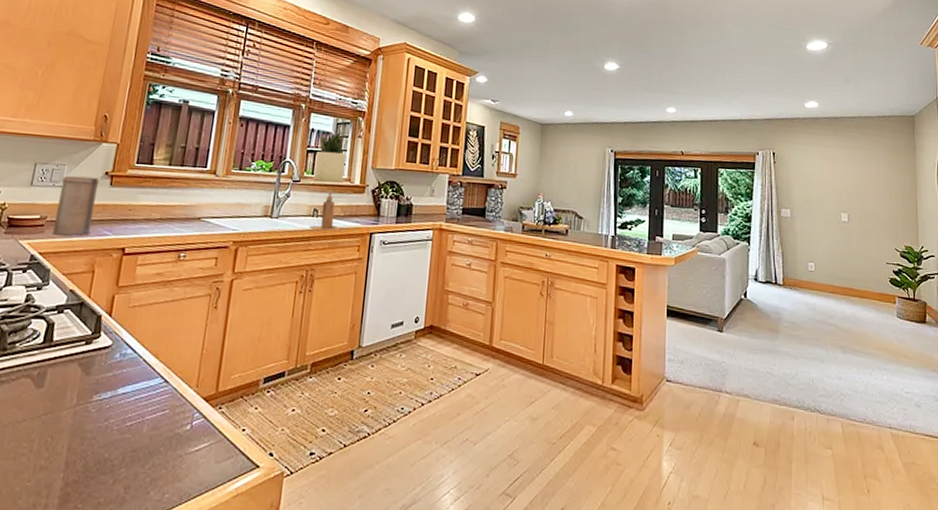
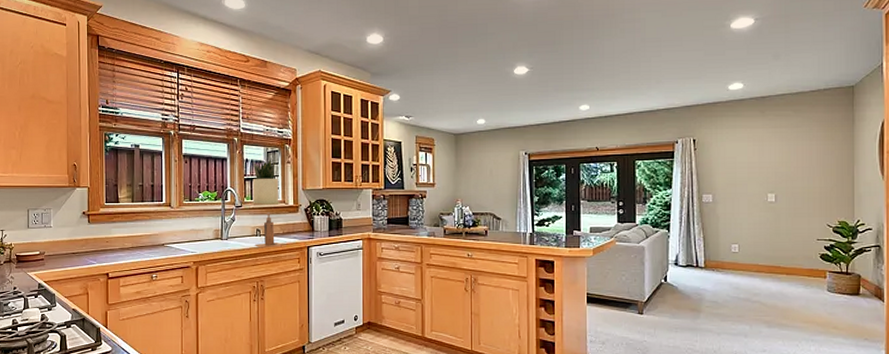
canister: present [51,175,100,237] -> none [50,217,80,267]

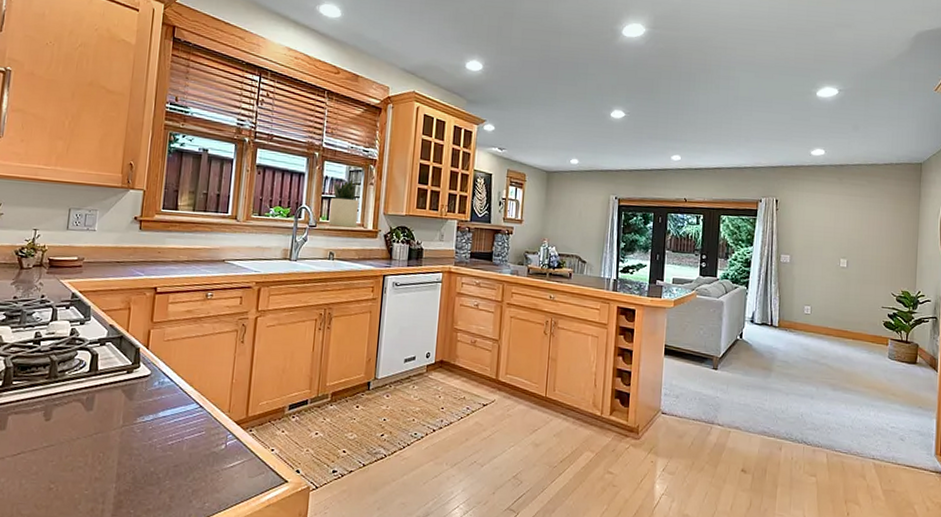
soap dispenser: present [255,212,282,248] -> none [326,234,356,274]

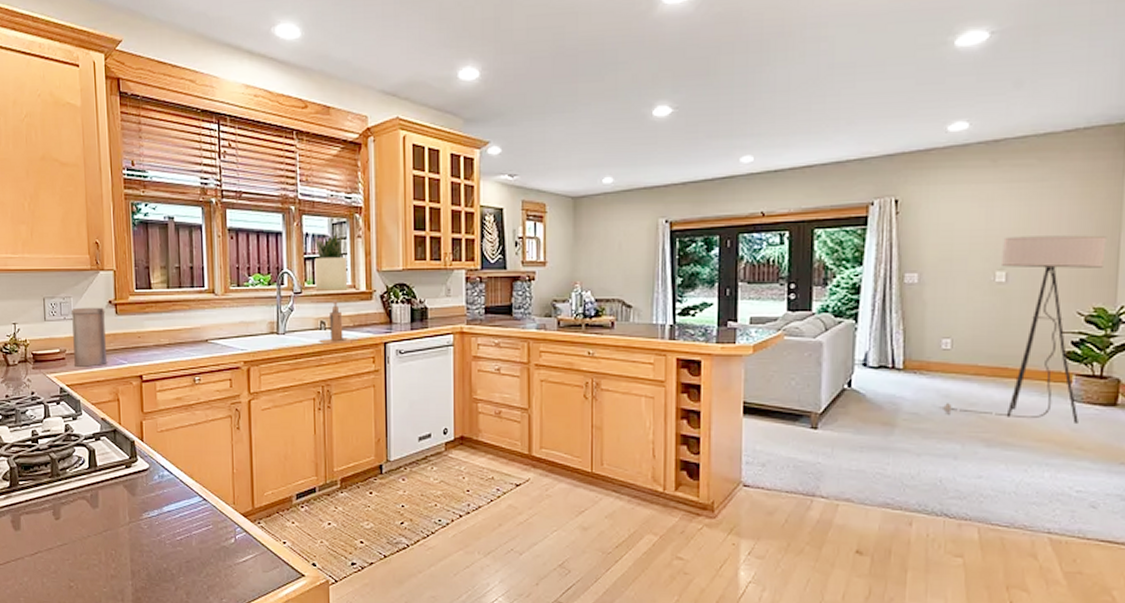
canister: none [89,220,130,277] -> present [71,307,108,368]
soap dispenser: none [326,234,356,274] -> present [319,299,352,345]
floor lamp: none [802,234,910,376] -> present [939,235,1107,423]

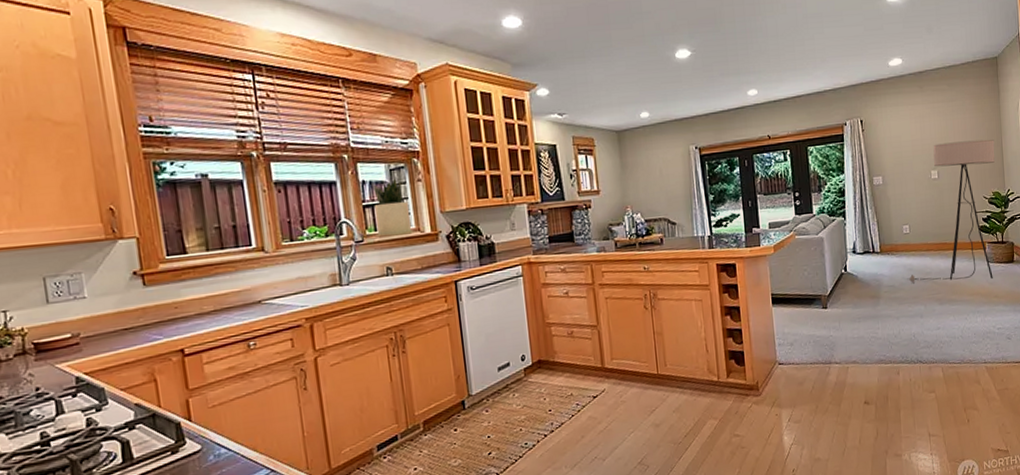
canister: present [71,307,108,368] -> none [82,280,138,352]
soap dispenser: present [319,299,352,345] -> none [387,244,422,291]

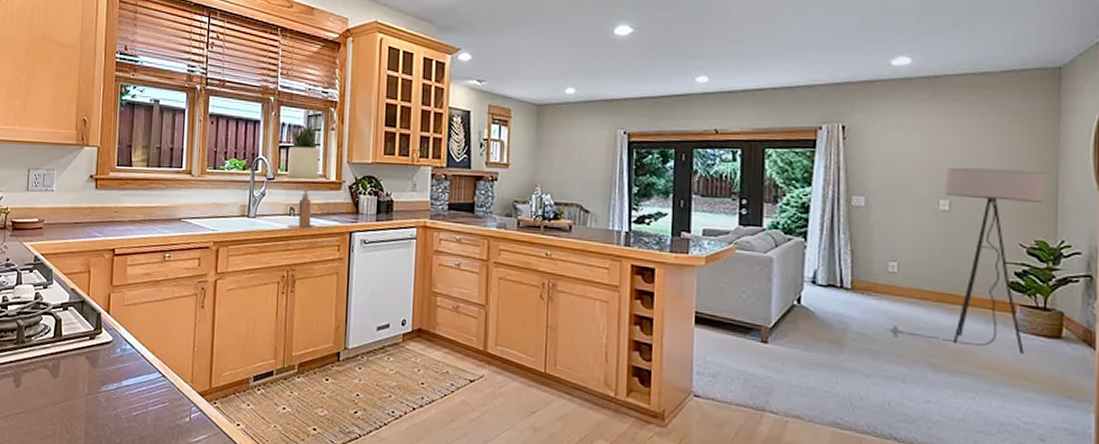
soap dispenser: none [387,244,422,291] -> present [287,187,319,231]

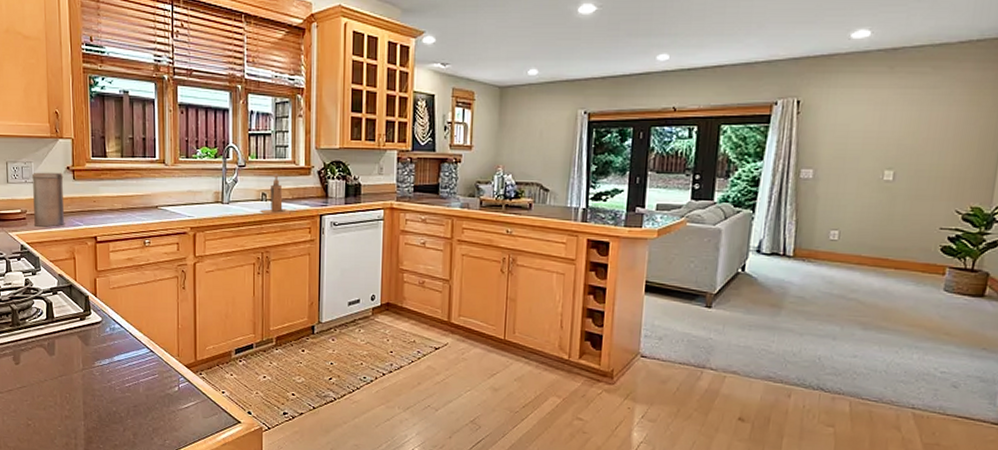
canister: none [50,180,86,239] -> present [31,172,65,228]
planter: present [284,124,322,179] -> none [255,111,291,165]
floor lamp: present [887,167,1045,354] -> none [823,139,989,311]

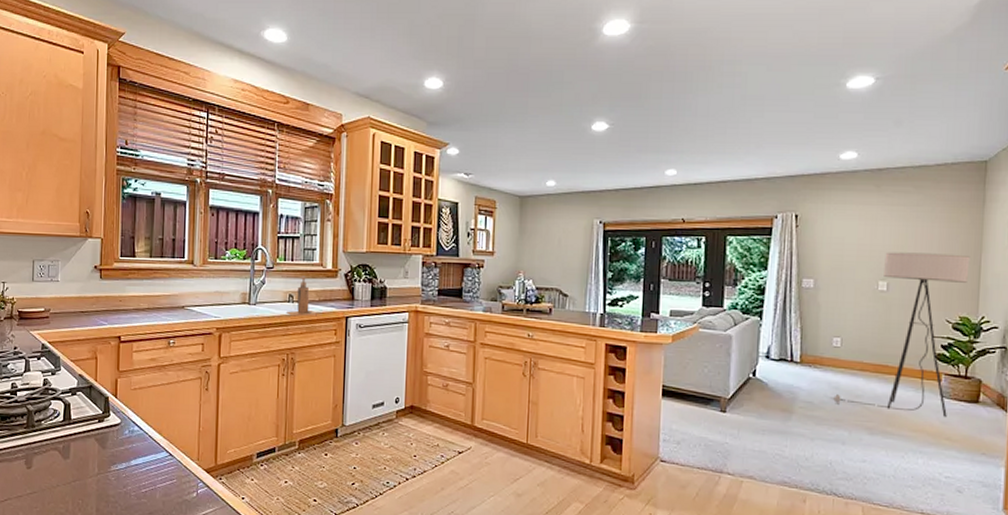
canister: present [31,172,65,228] -> none [56,270,91,327]
floor lamp: none [823,139,989,311] -> present [830,252,970,417]

